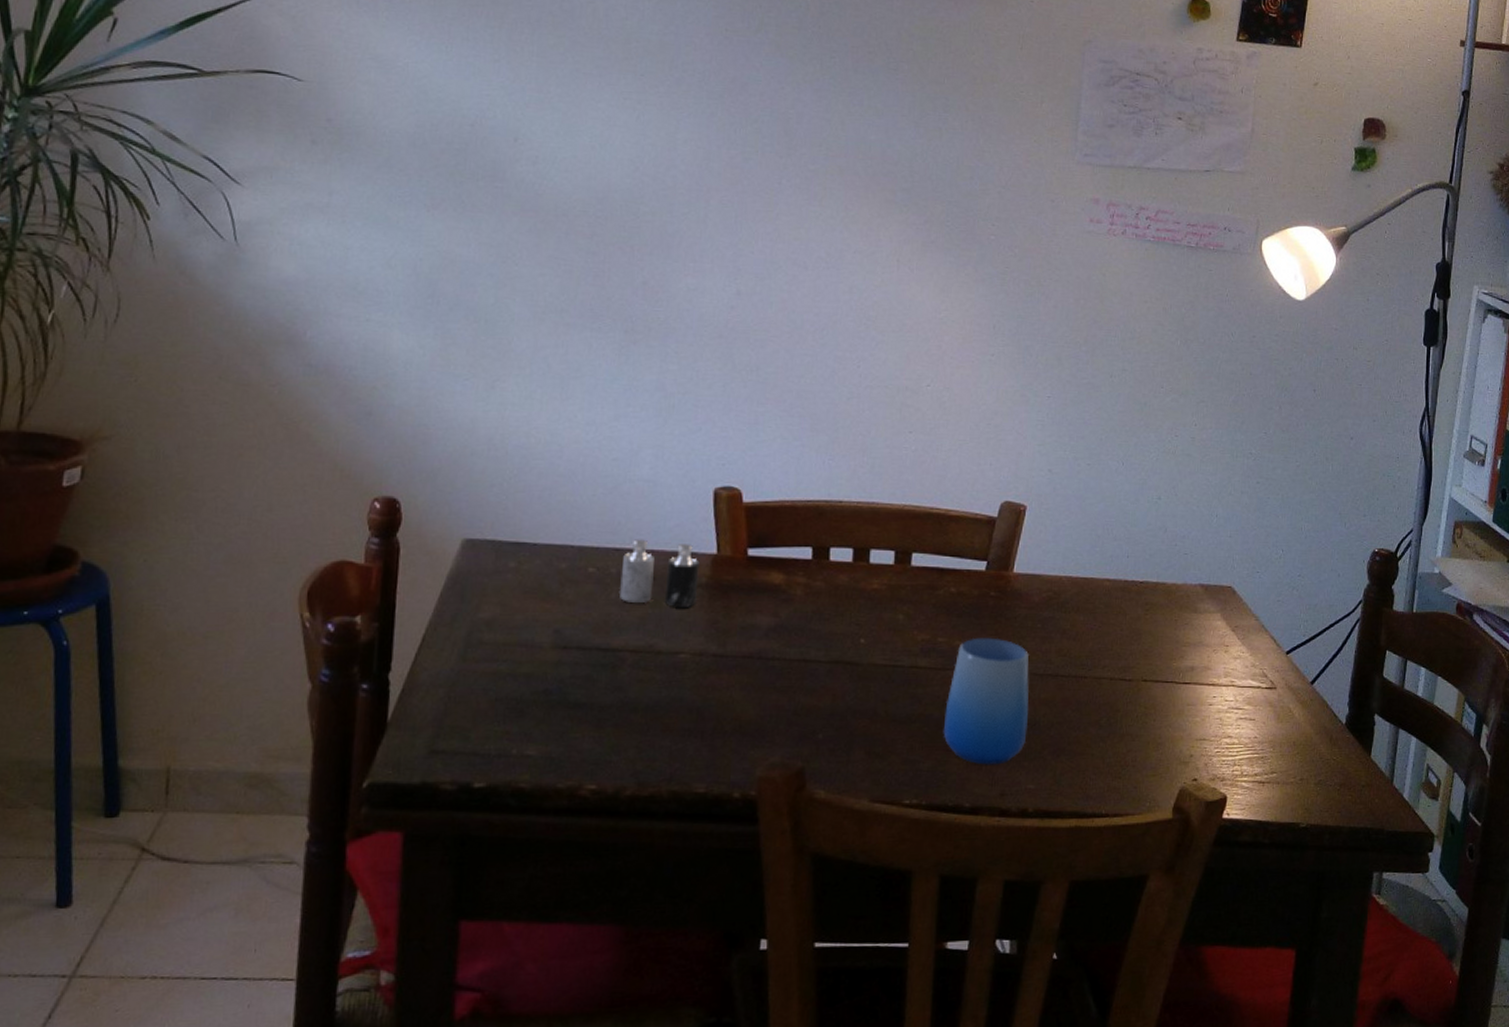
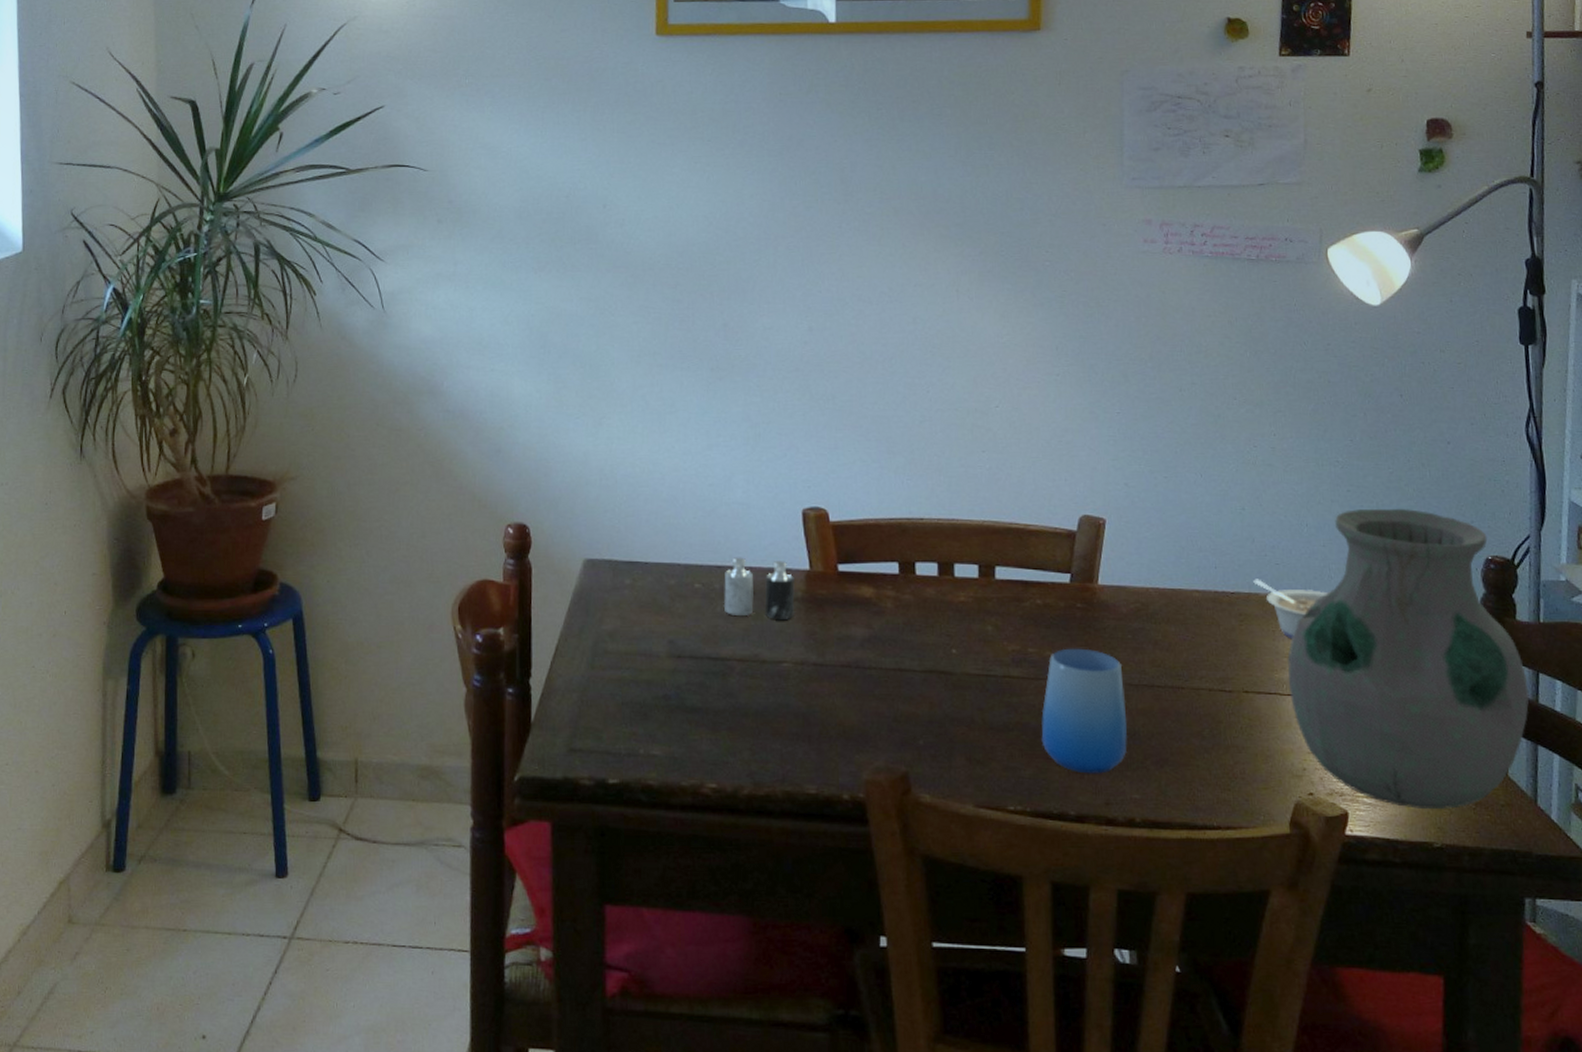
legume: none [1162,568,1231,629] -> present [1253,579,1329,640]
vase: none [1184,501,1397,792] -> present [1288,509,1530,810]

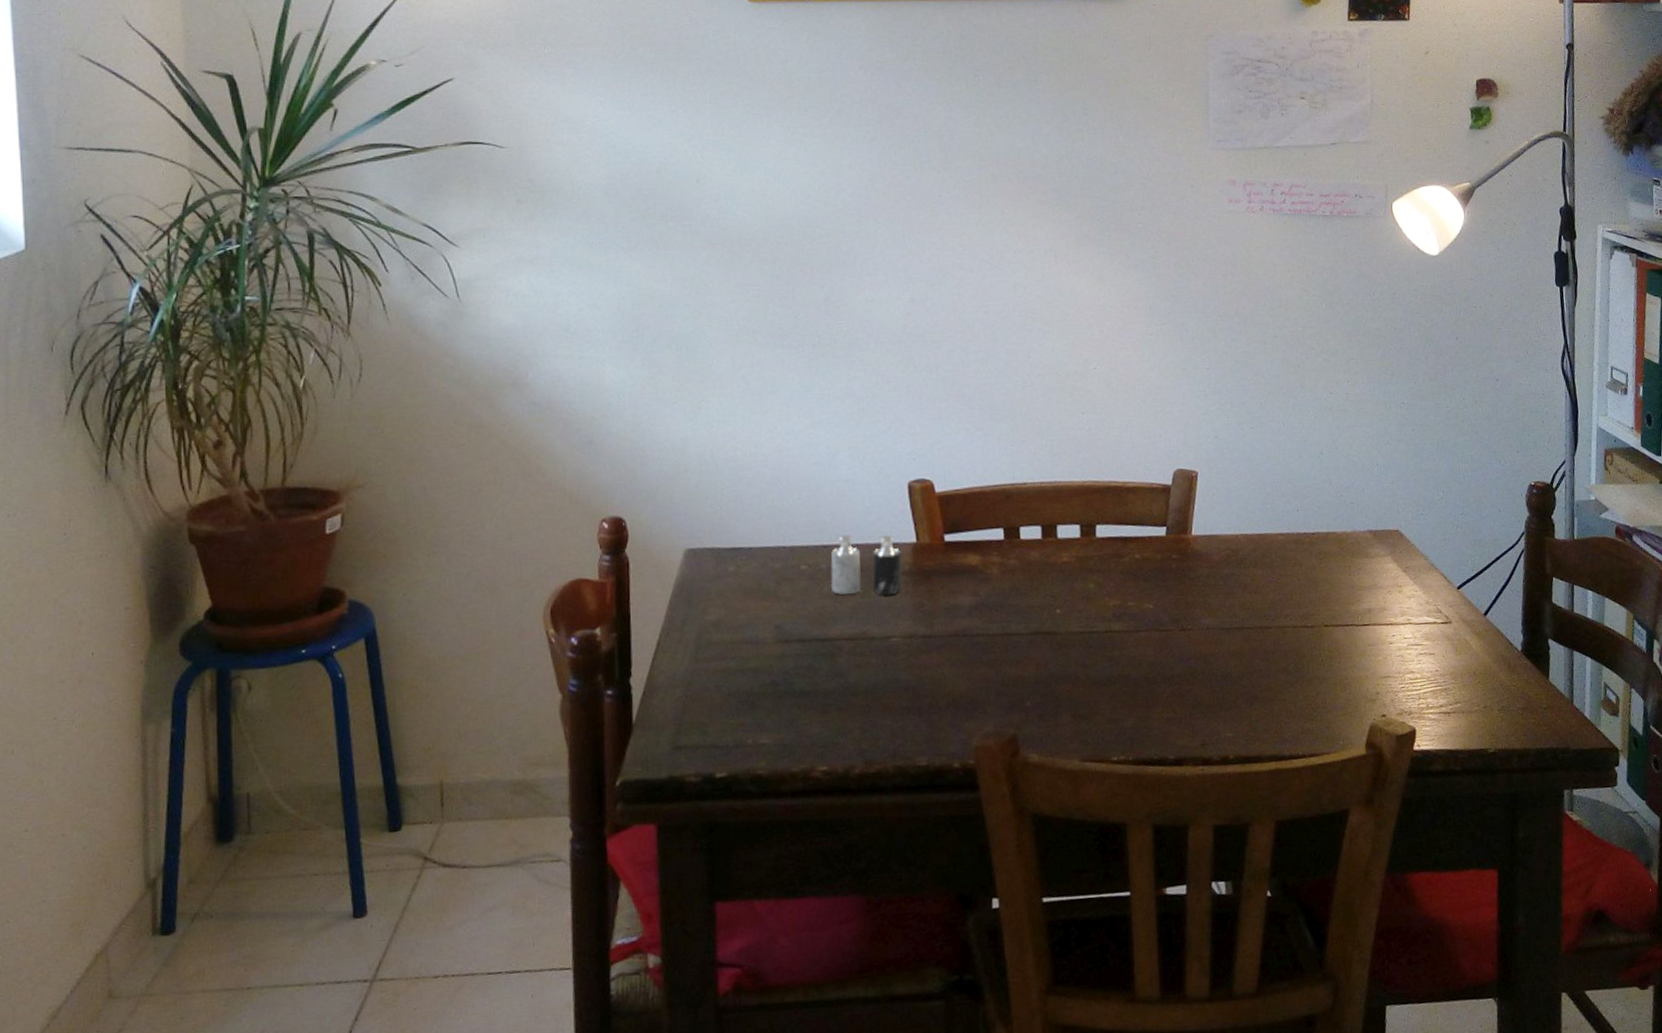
cup: present [1041,648,1128,774] -> none [1141,598,1221,718]
legume: present [1253,579,1329,640] -> none [1331,518,1397,573]
vase: present [1288,509,1530,810] -> none [1362,443,1566,719]

